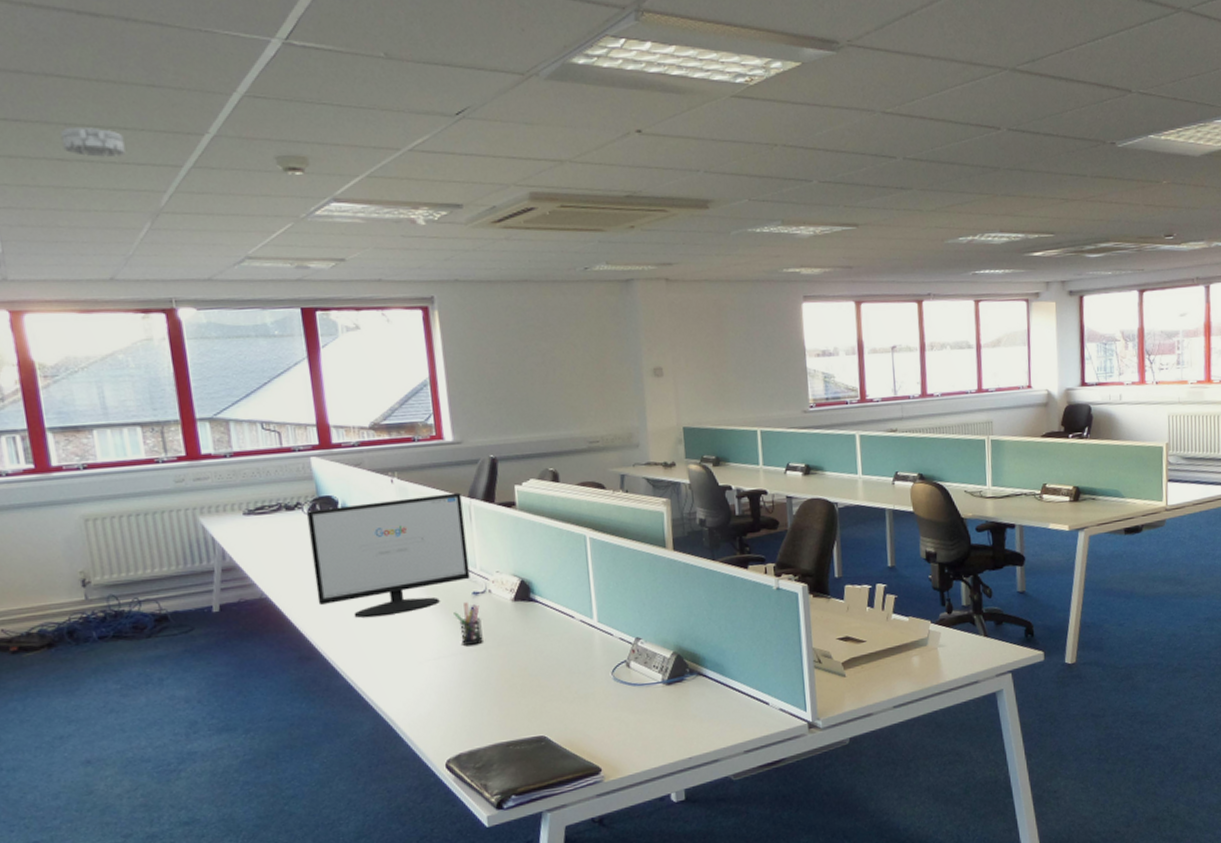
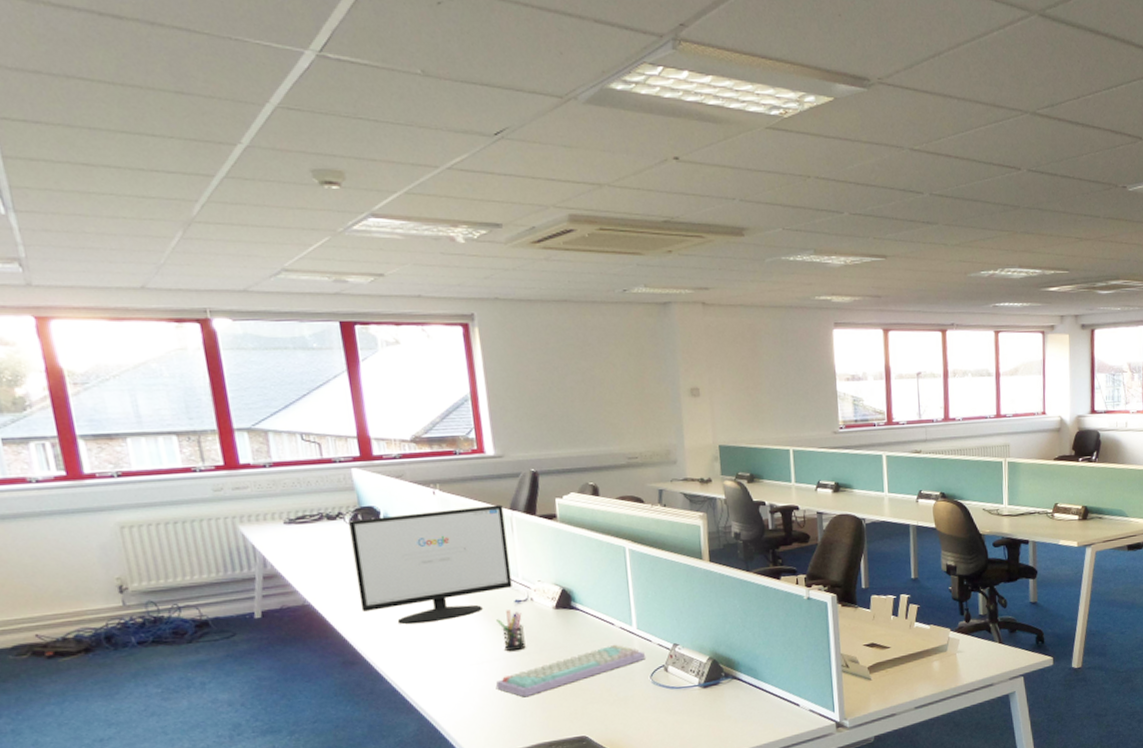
smoke detector: present [60,126,126,157] -> none [84,131,154,163]
keyboard: none [452,638,608,695] -> present [495,644,647,698]

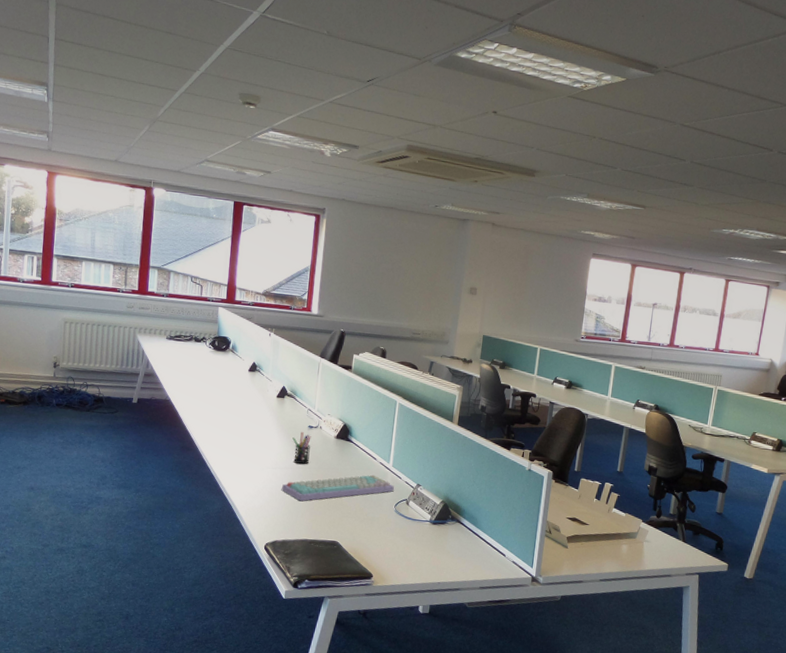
computer monitor: present [349,505,512,624] -> none [203,345,315,431]

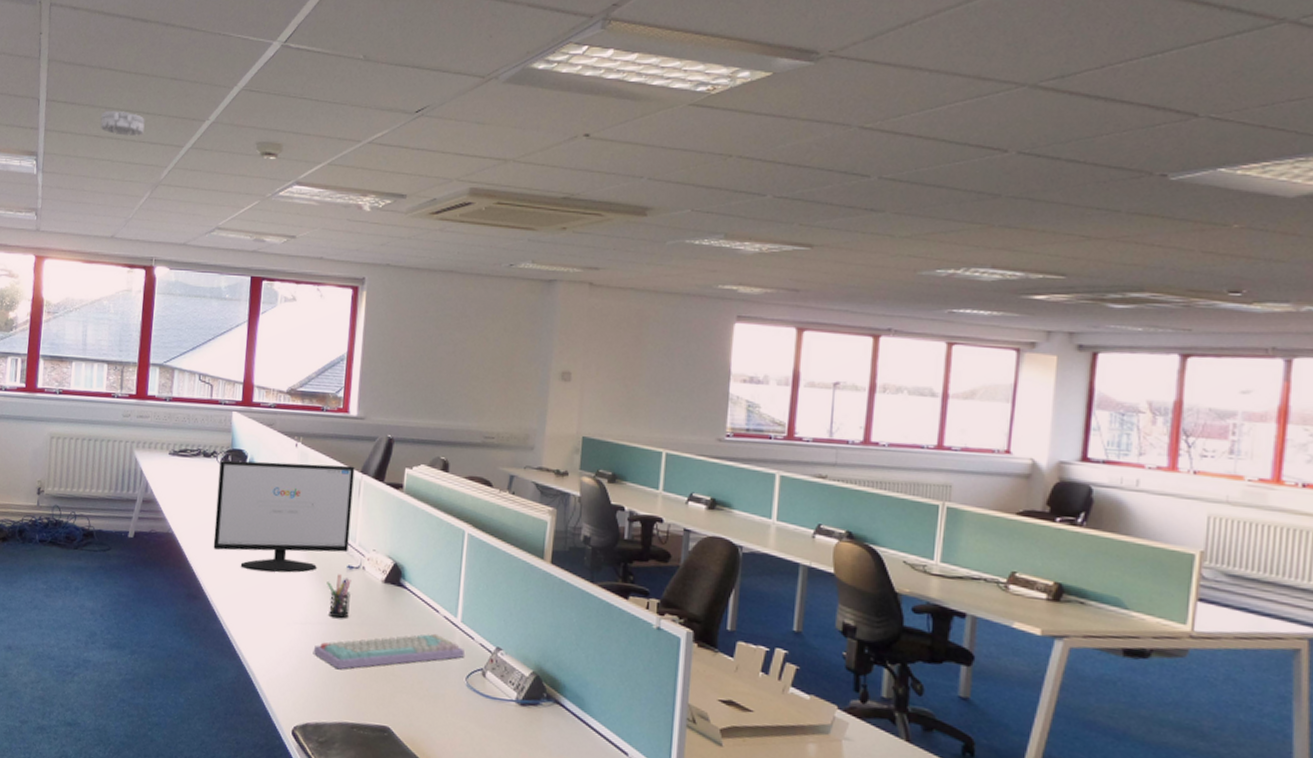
smoke detector: none [104,53,144,78] -> present [100,110,145,136]
computer monitor: none [203,345,315,431] -> present [213,460,355,573]

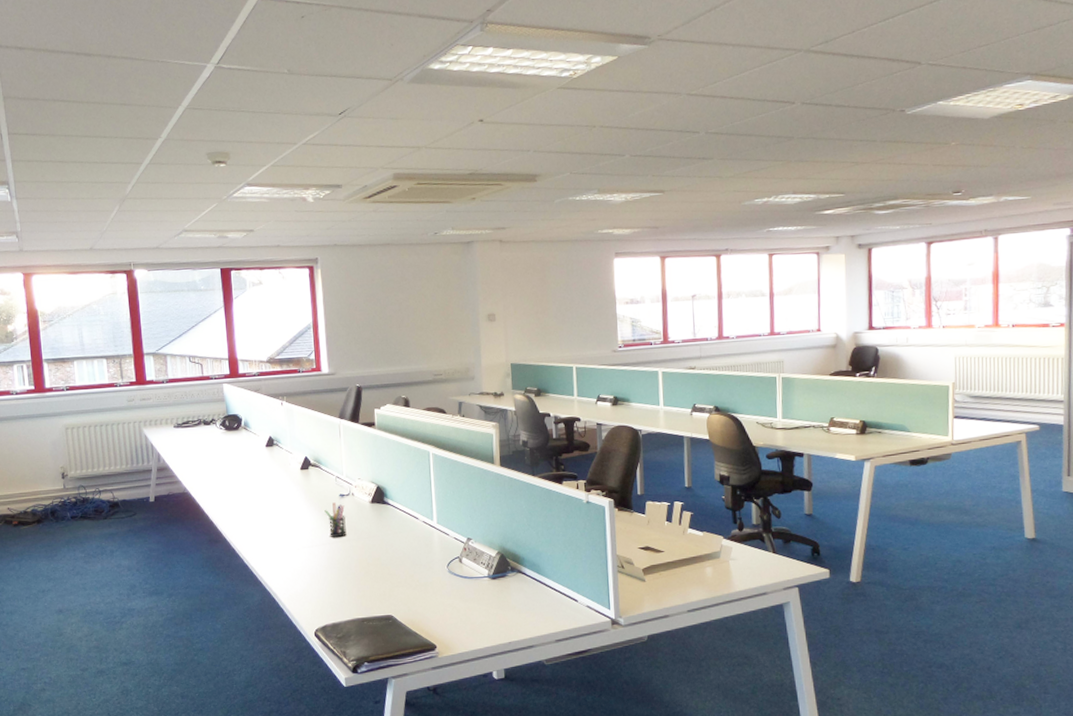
smoke detector: present [100,110,145,136] -> none [62,137,104,159]
computer monitor: present [213,460,355,573] -> none [219,414,338,511]
keyboard: present [313,633,466,670] -> none [321,536,444,578]

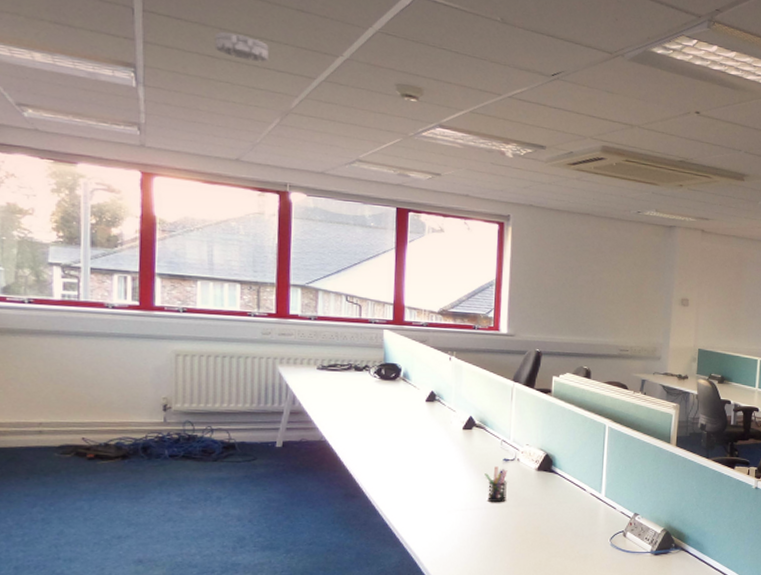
smoke detector: none [62,137,104,159] -> present [215,32,269,63]

